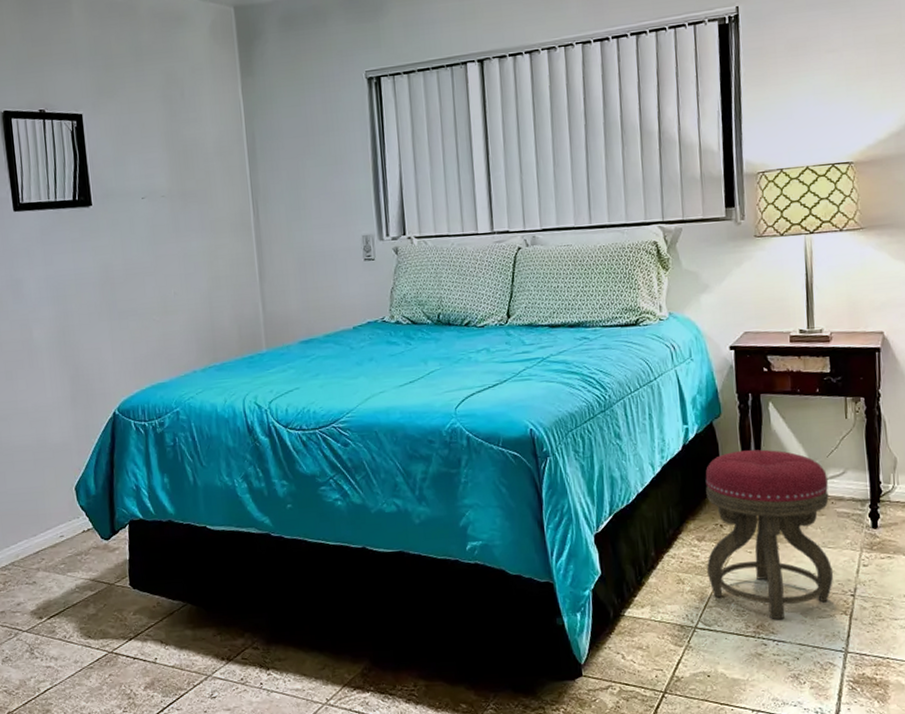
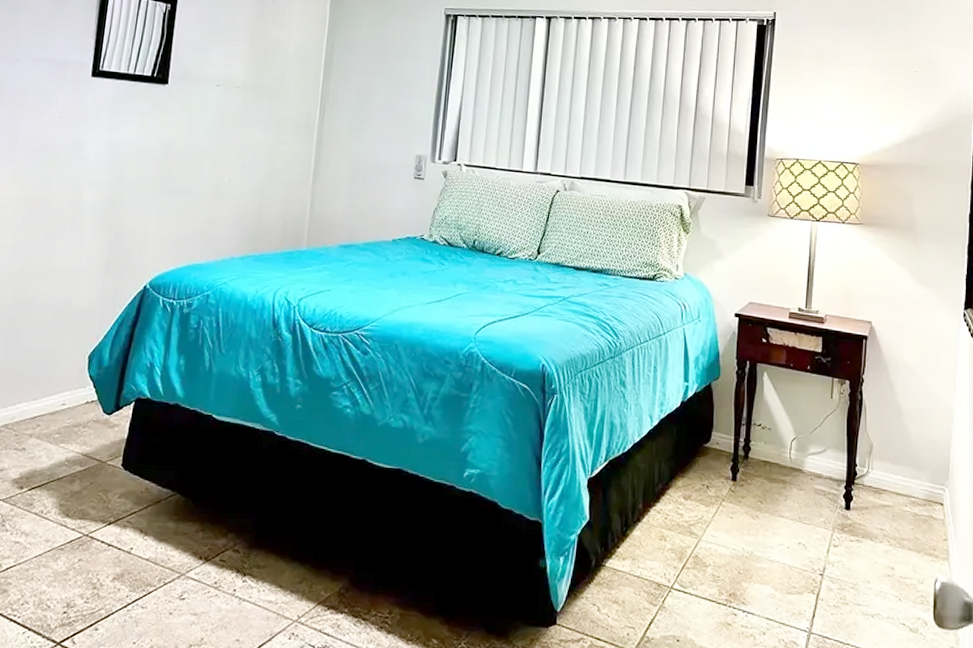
stool: present [705,449,834,620] -> none [689,415,809,591]

